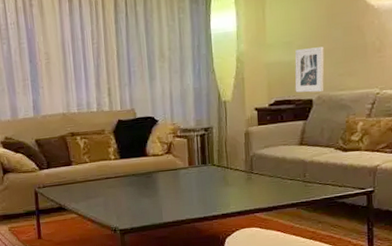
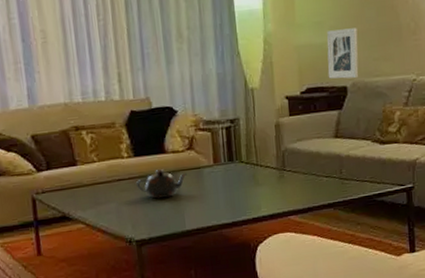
teapot: none [121,170,166,195] -> present [136,169,188,199]

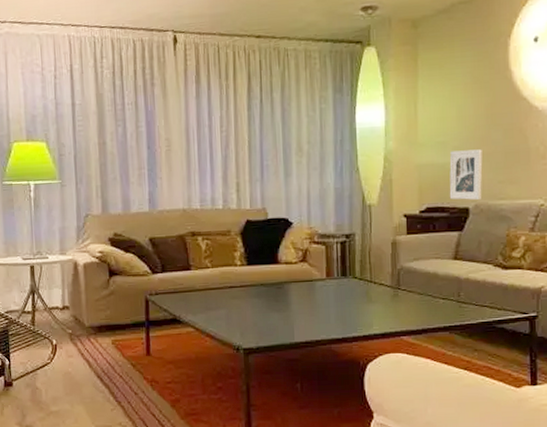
teapot: present [136,169,188,199] -> none [248,279,300,309]

